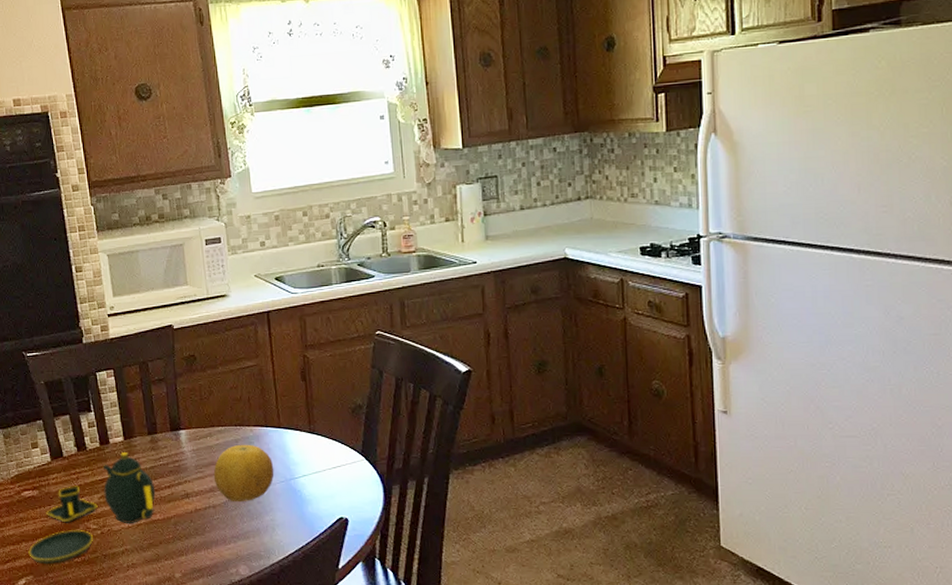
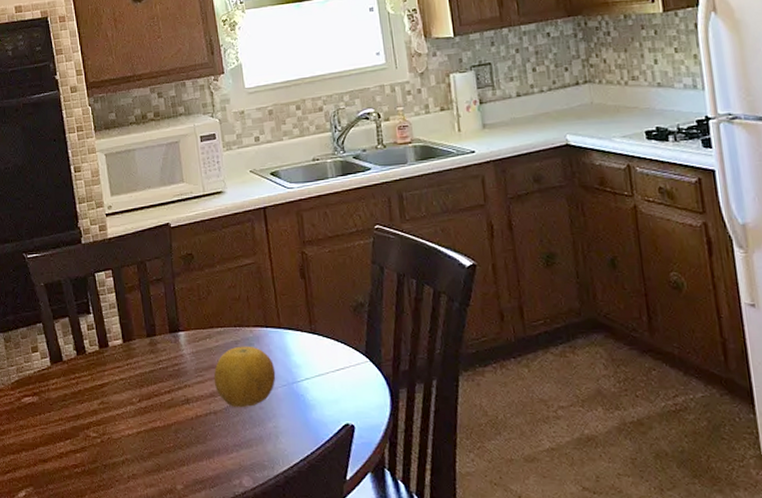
teapot: present [28,452,156,565] -> none [28,356,156,475]

